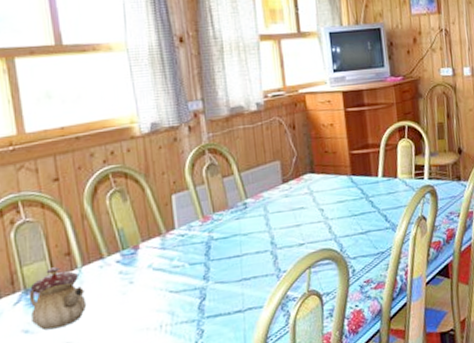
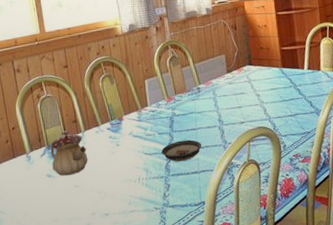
saucer: none [193,269,249,300] -> present [161,139,202,162]

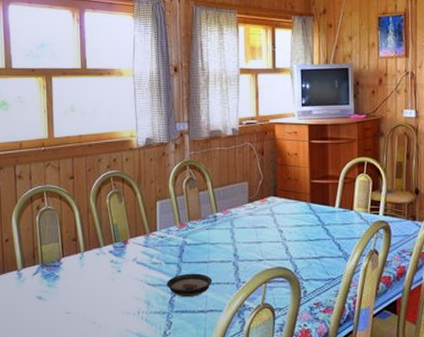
teapot: present [50,130,88,176] -> none [44,249,85,300]

